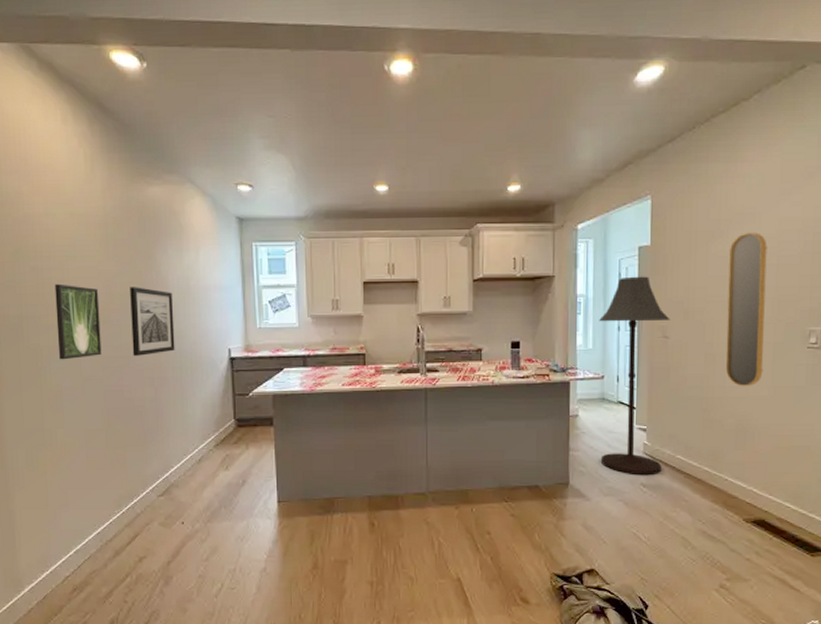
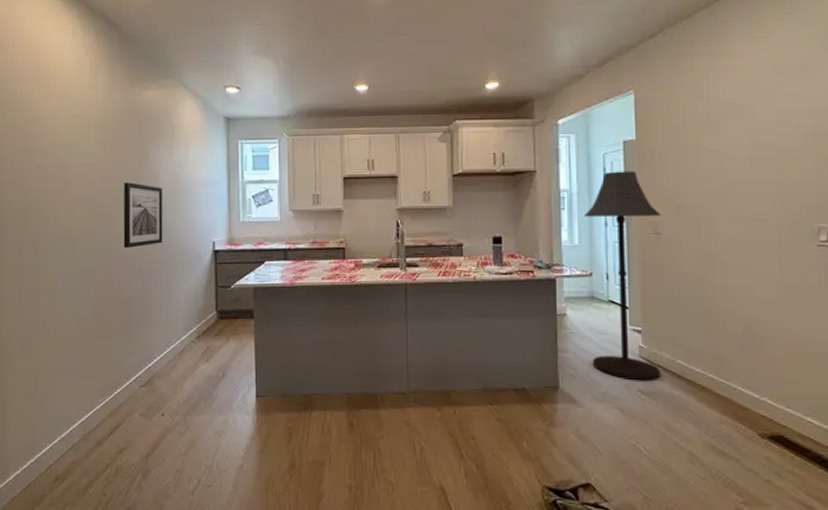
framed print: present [55,284,102,360] -> none [56,180,96,251]
home mirror: present [725,232,767,386] -> none [722,126,769,286]

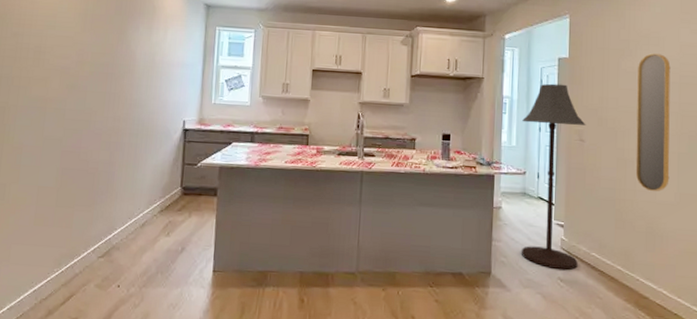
wall art: present [123,182,163,248] -> none [94,57,138,121]
home mirror: none [722,126,769,286] -> present [635,53,671,191]

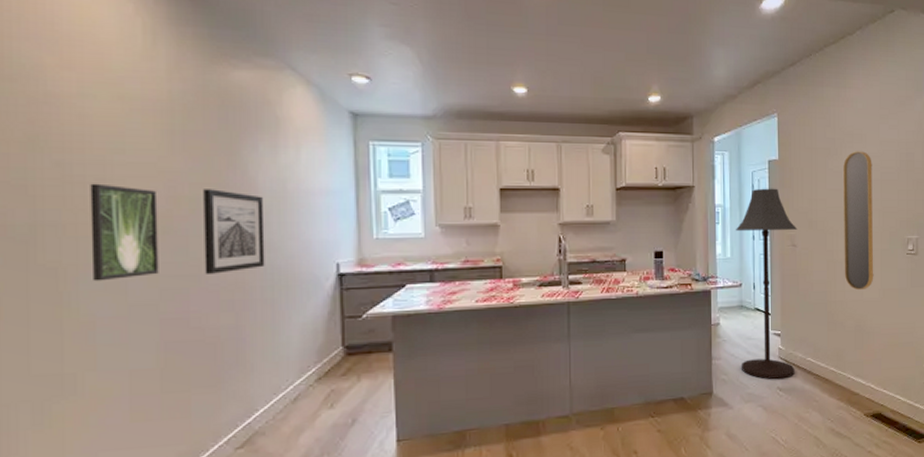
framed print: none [25,49,71,120] -> present [90,183,159,282]
wall art: none [94,57,138,121] -> present [203,189,265,274]

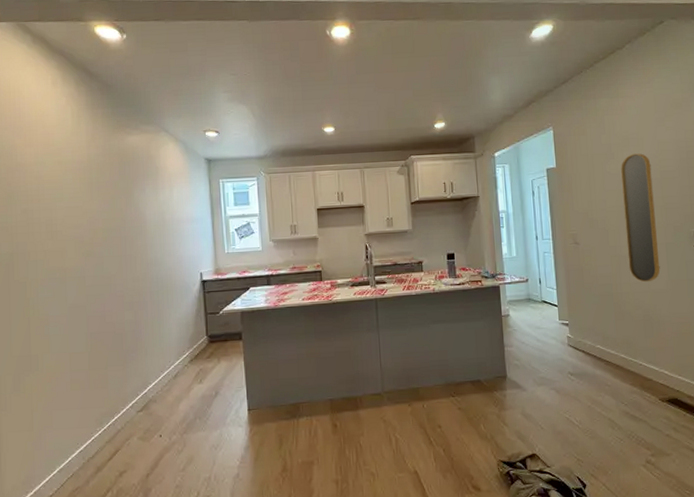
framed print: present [90,183,159,282] -> none [43,223,86,291]
wall art: present [203,189,265,274] -> none [111,222,152,284]
floor lamp: present [736,188,798,380] -> none [519,193,585,365]

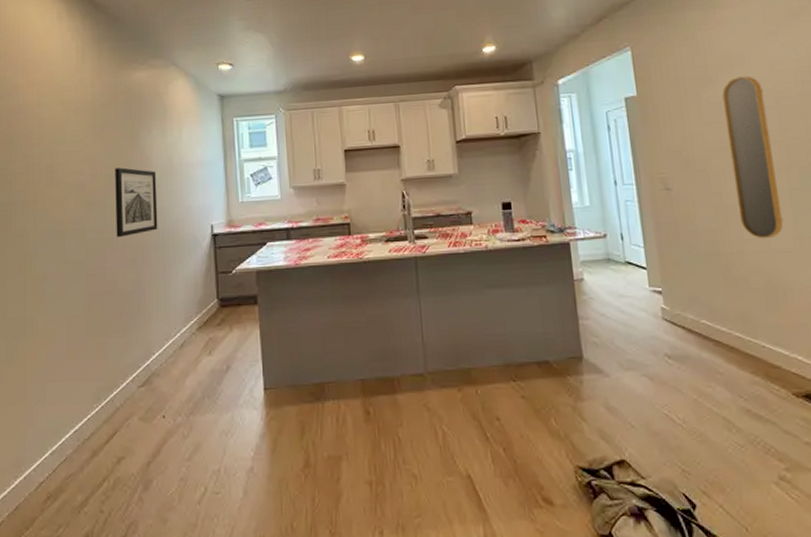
wall art: none [111,222,152,284] -> present [115,167,158,237]

